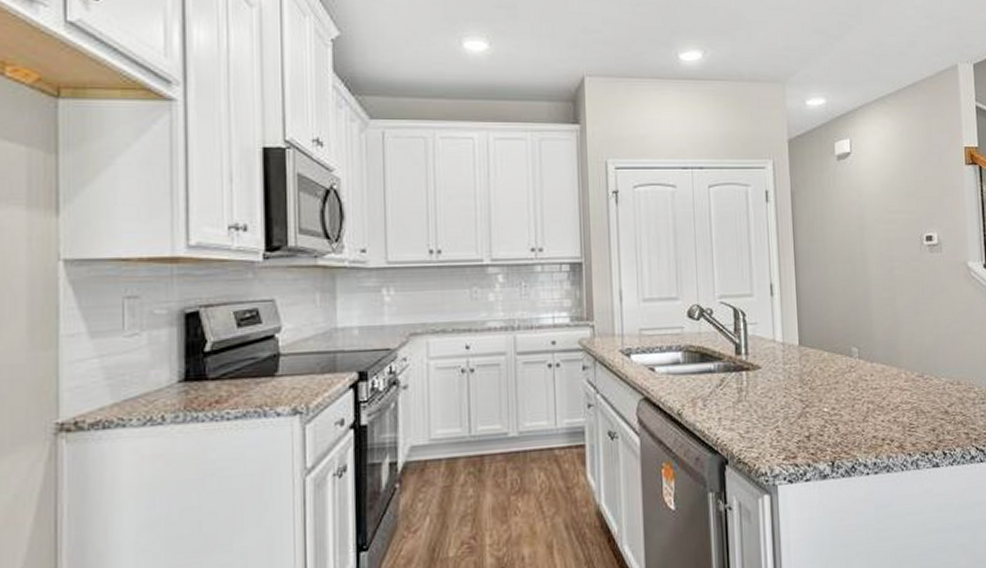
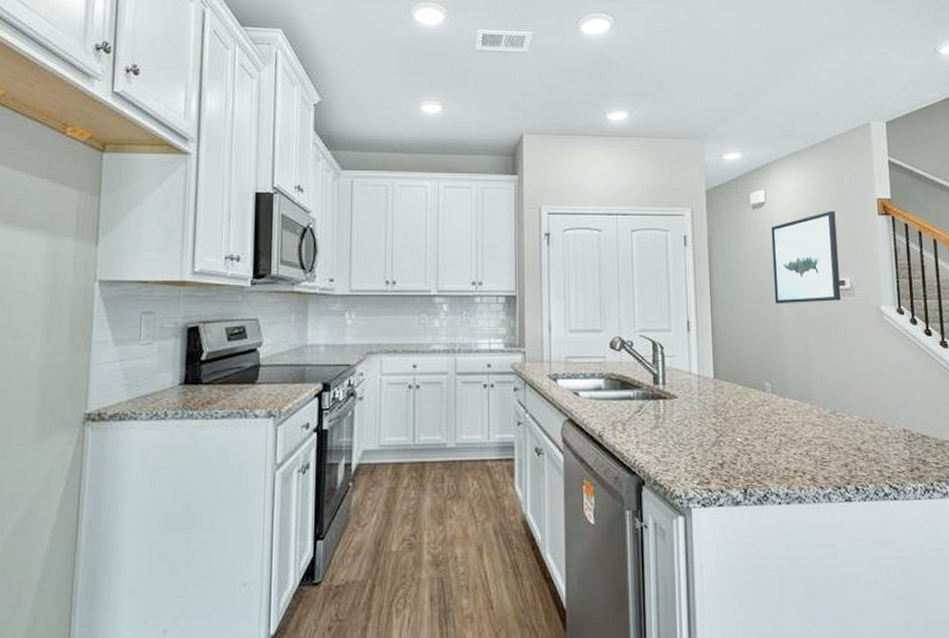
wall art: none [856,161,928,263] -> present [771,211,841,304]

